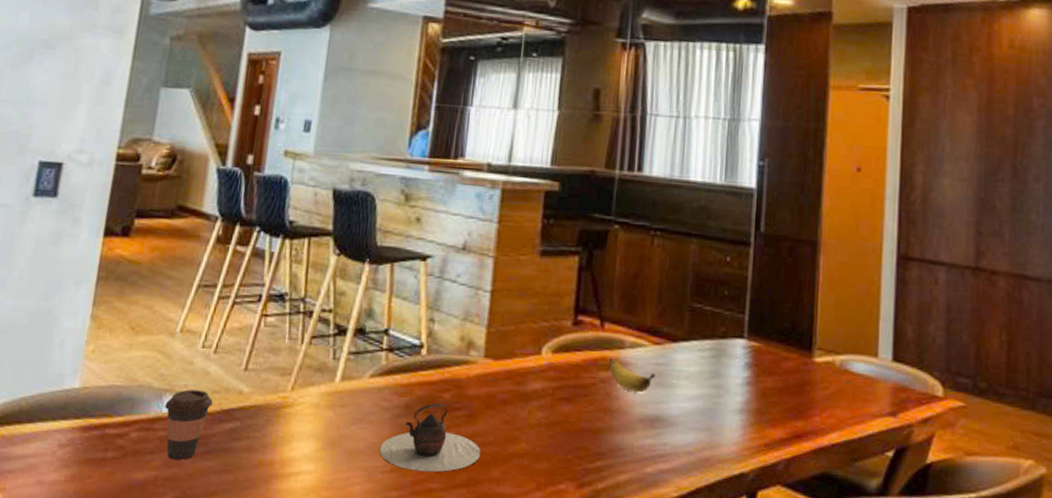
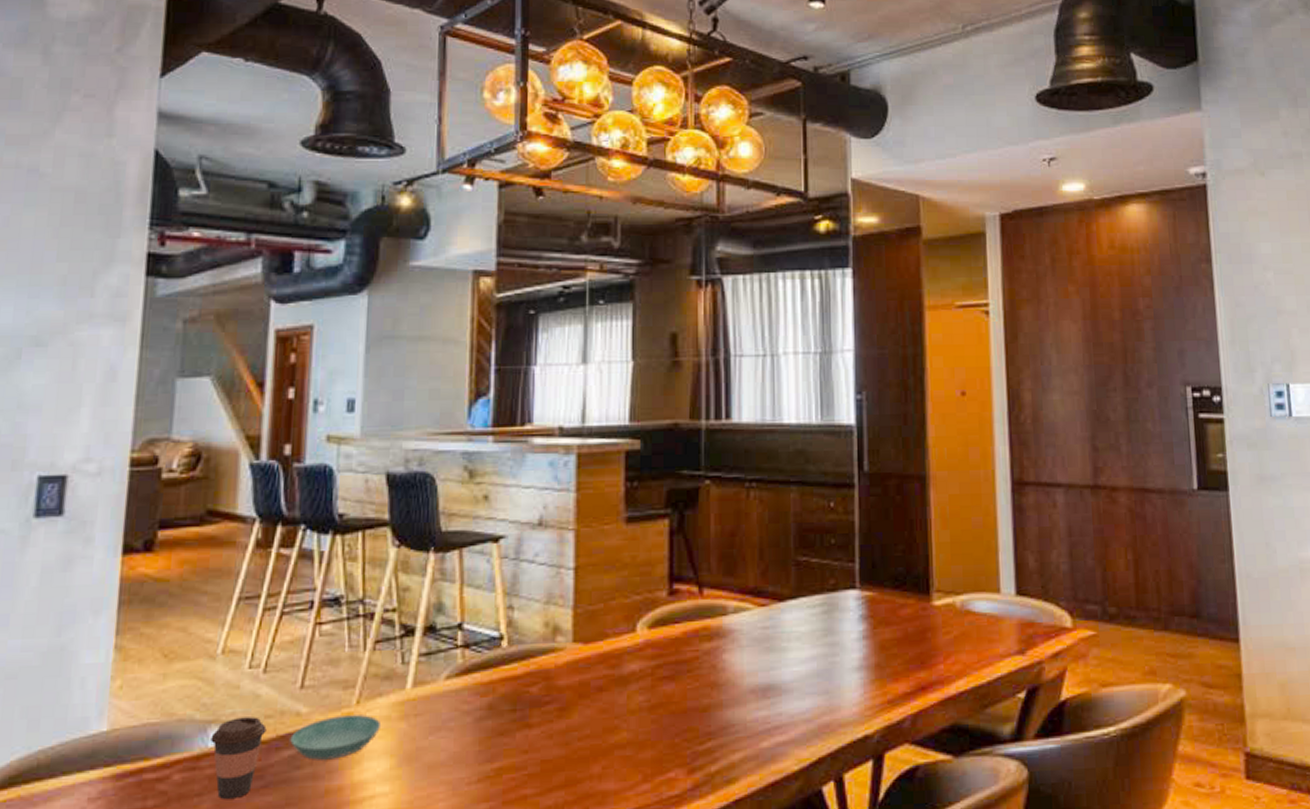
saucer: none [232,398,311,436] -> present [290,715,380,760]
teapot: present [379,403,481,473] -> none [462,699,578,778]
banana: present [609,358,656,393] -> none [712,627,764,662]

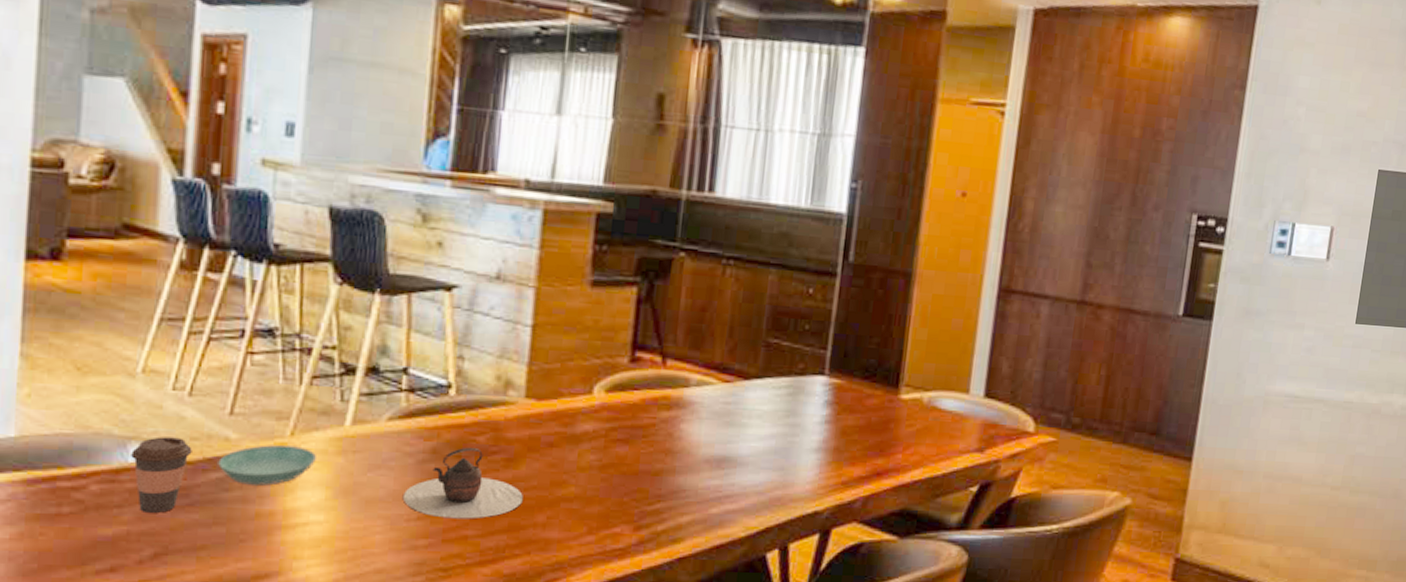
teapot: none [462,699,578,778] -> present [402,447,523,519]

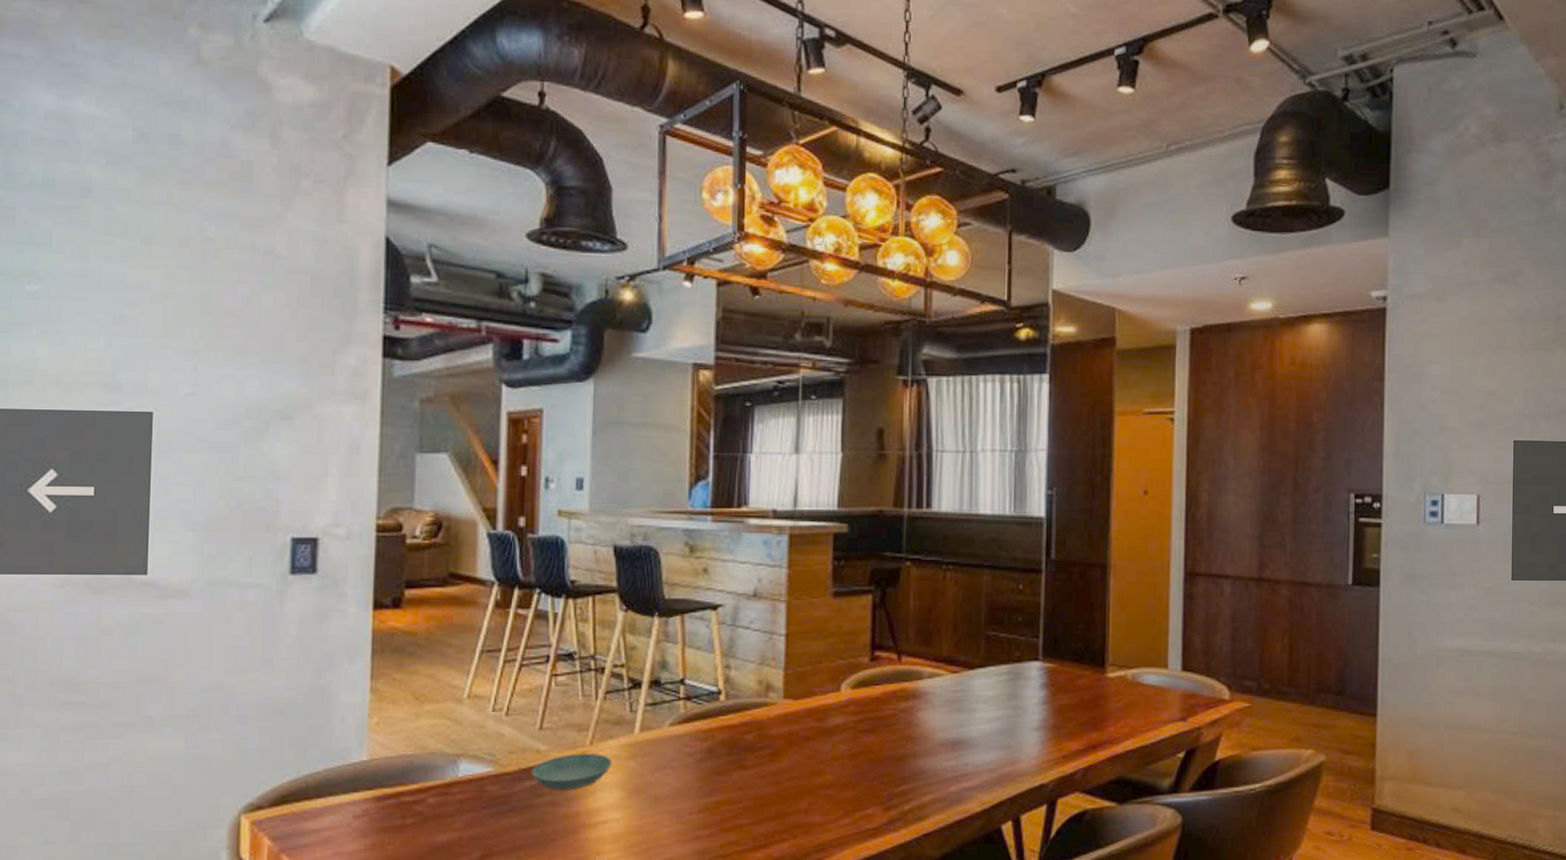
coffee cup: present [131,436,192,514] -> none [460,752,510,821]
teapot: present [402,447,523,519] -> none [685,745,787,810]

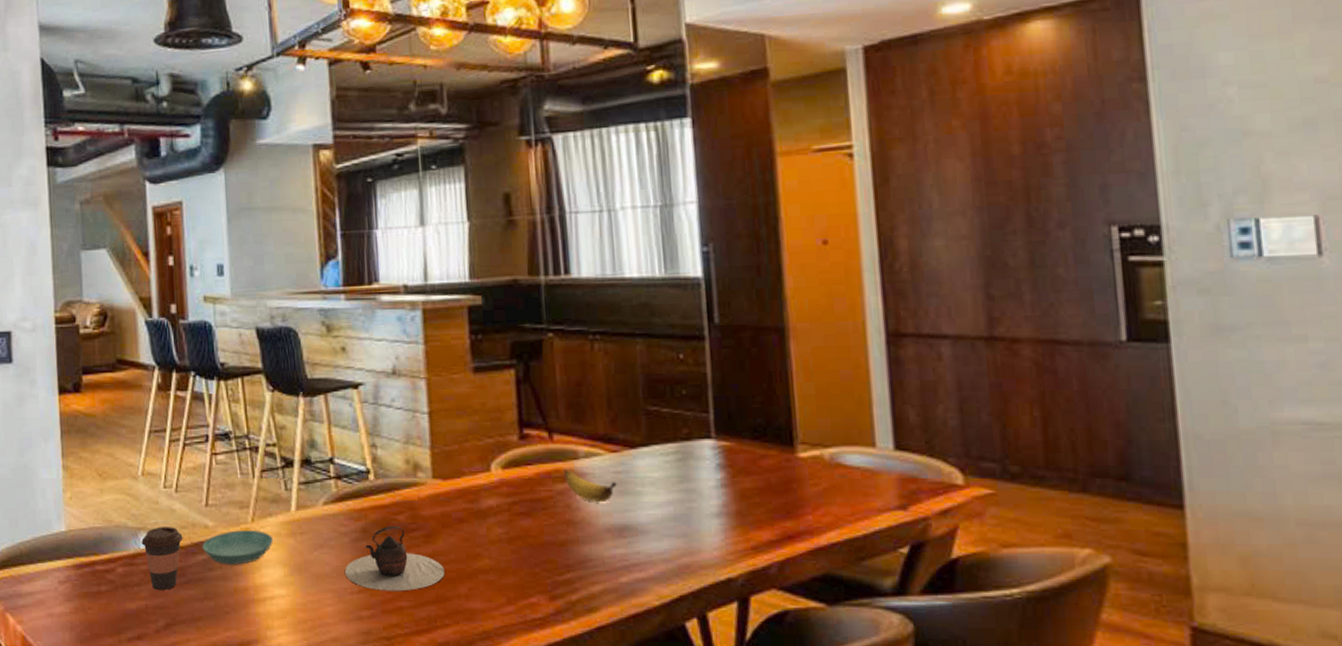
coffee cup: none [460,752,510,821] -> present [141,527,183,591]
teapot: none [685,745,787,810] -> present [344,525,445,592]
banana: none [908,689,954,719] -> present [564,470,617,503]

